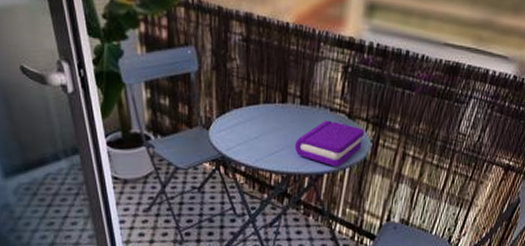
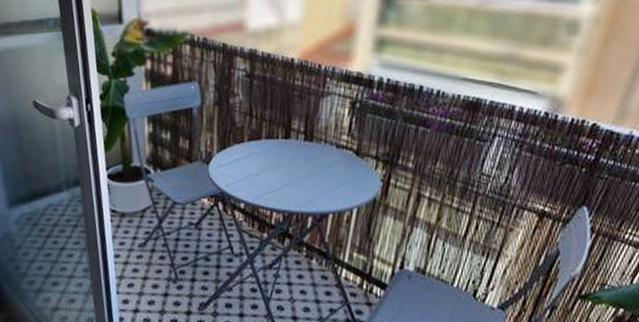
book: present [294,120,364,167] -> none [297,157,374,207]

